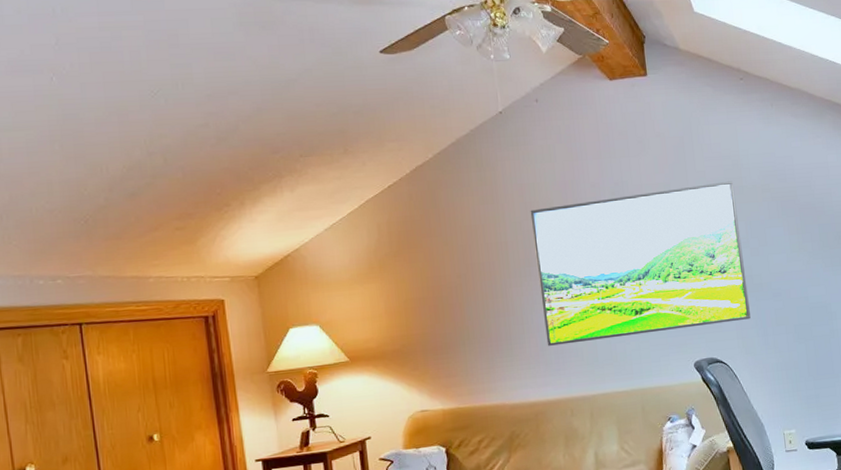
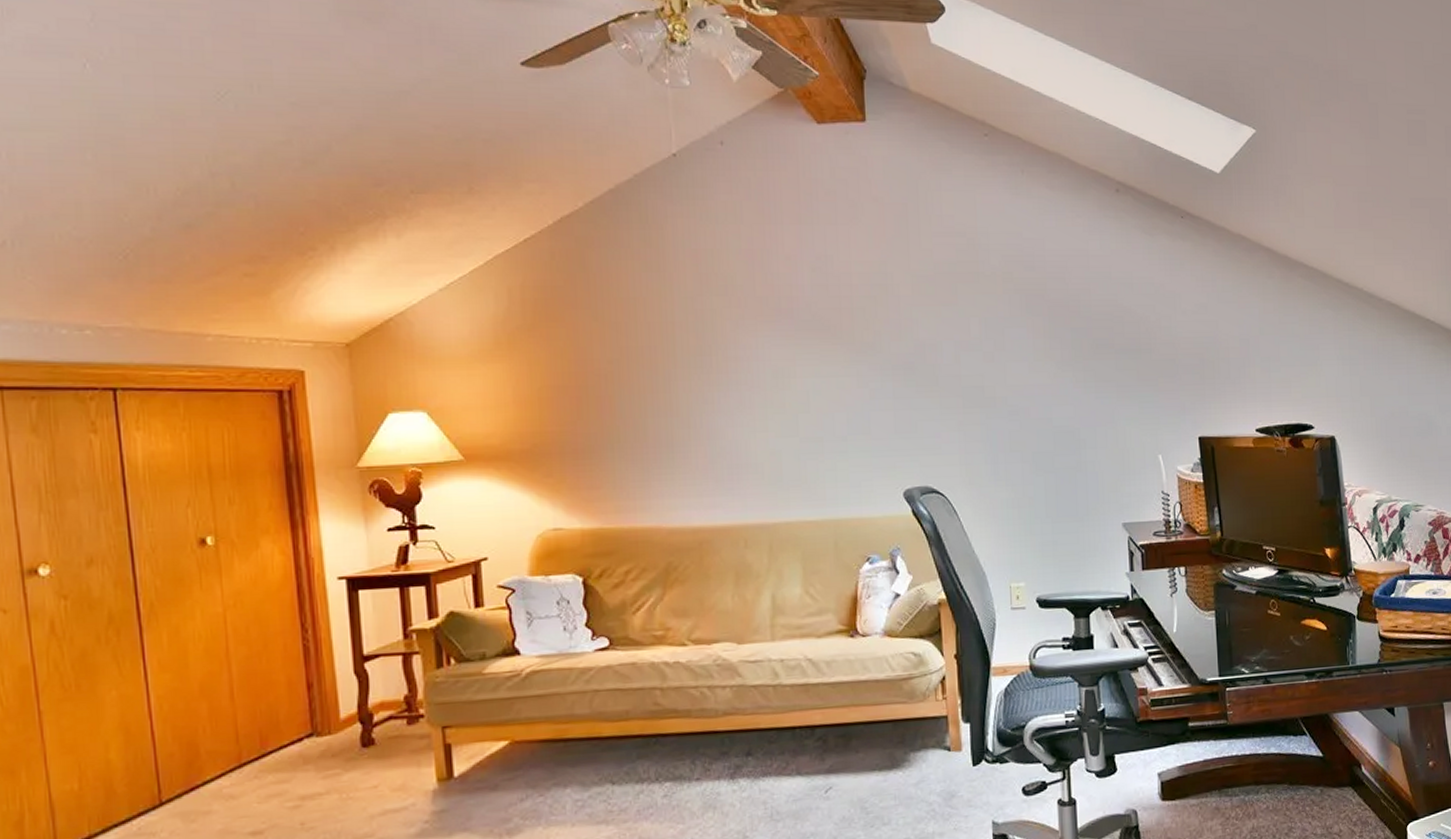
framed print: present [530,181,751,346] -> none [706,265,978,458]

